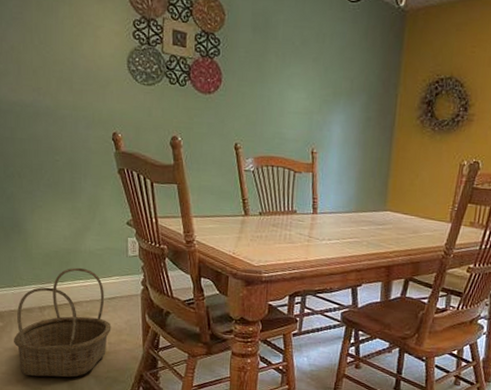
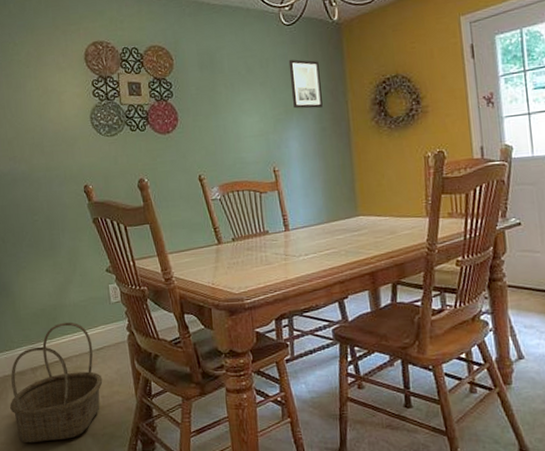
wall art: none [343,39,376,96] -> present [288,59,323,109]

